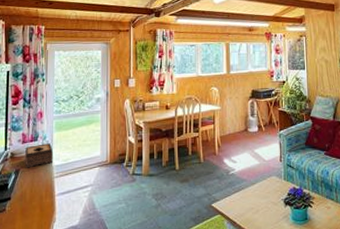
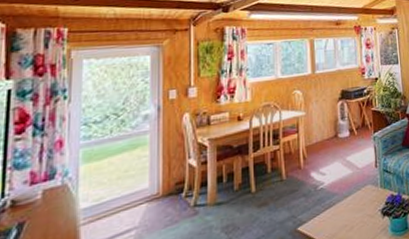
tissue box: present [25,143,54,168] -> none [33,180,80,219]

